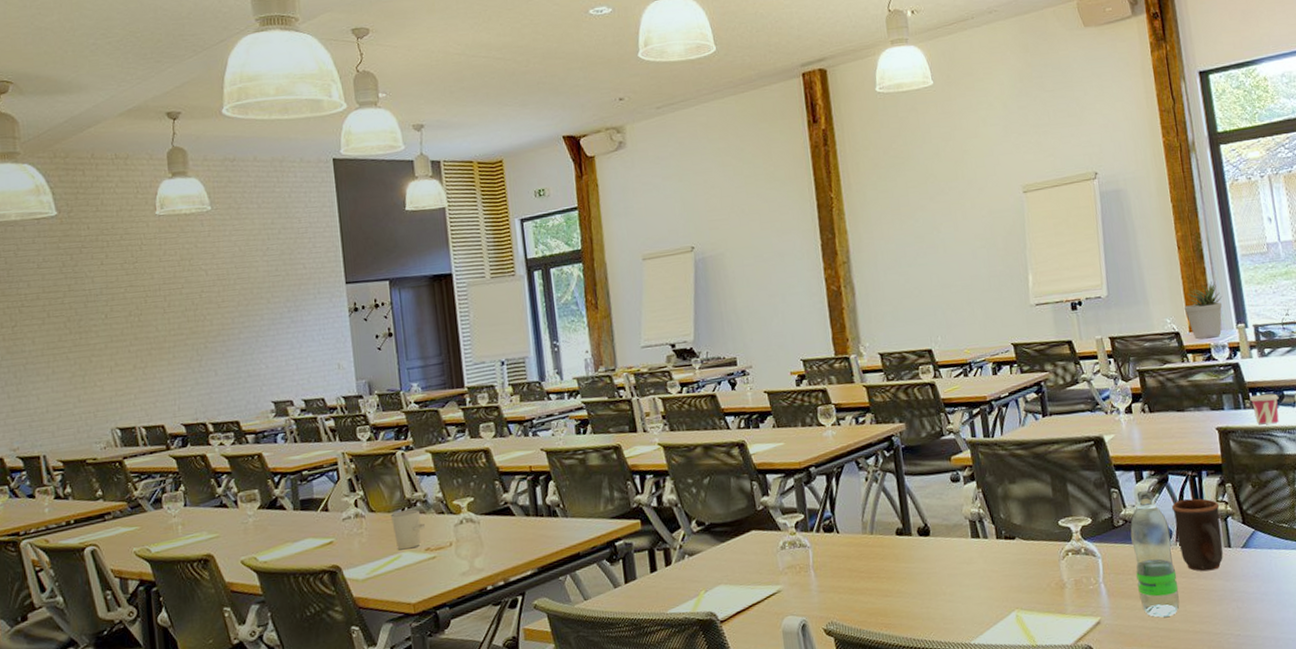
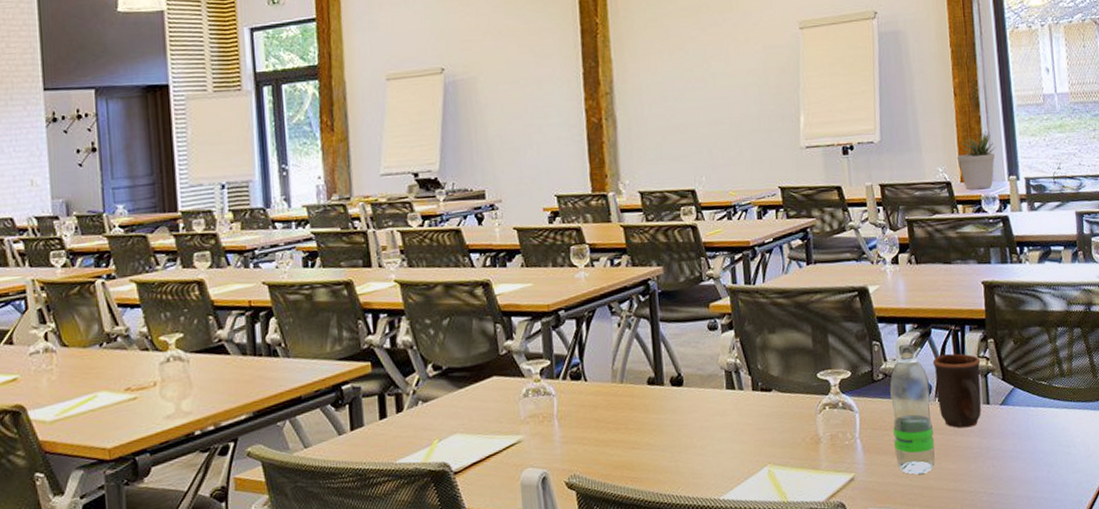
cup: present [391,509,425,550] -> none [87,344,126,390]
cup: present [1250,394,1280,425] -> none [1017,248,1046,280]

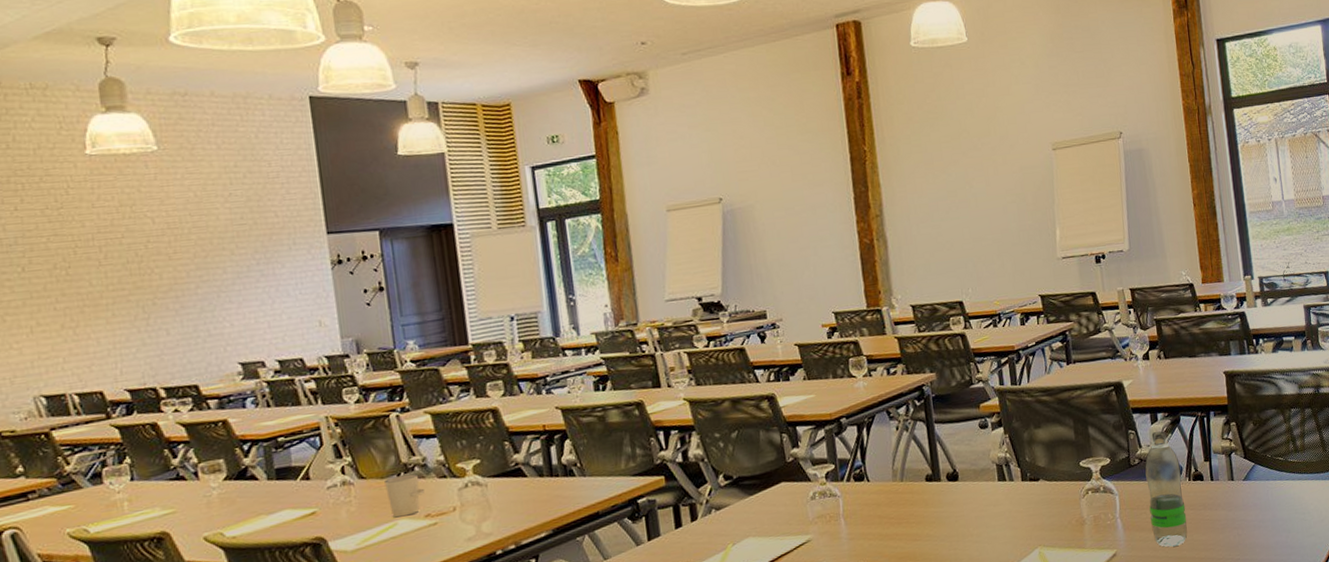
cup: none [87,344,126,390] -> present [385,473,424,518]
mug: present [932,353,982,428] -> none [1182,437,1227,503]
potted plant: present [956,131,996,190] -> none [1197,236,1232,290]

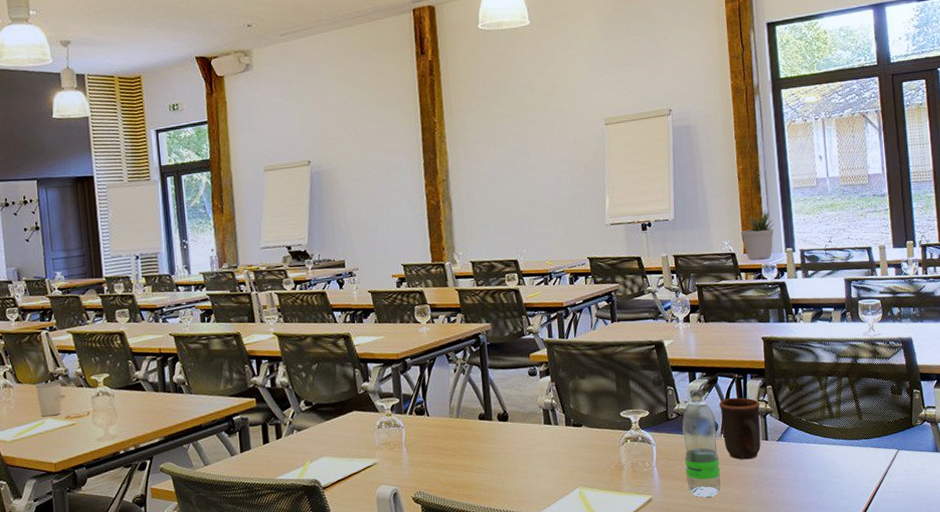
mug: none [1182,437,1227,503] -> present [718,397,761,460]
potted plant: none [1197,236,1232,290] -> present [740,210,775,260]

